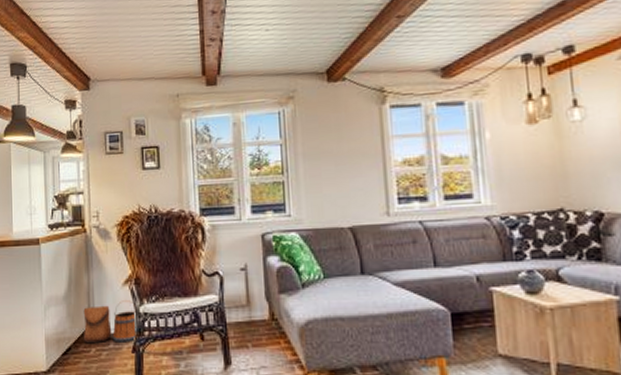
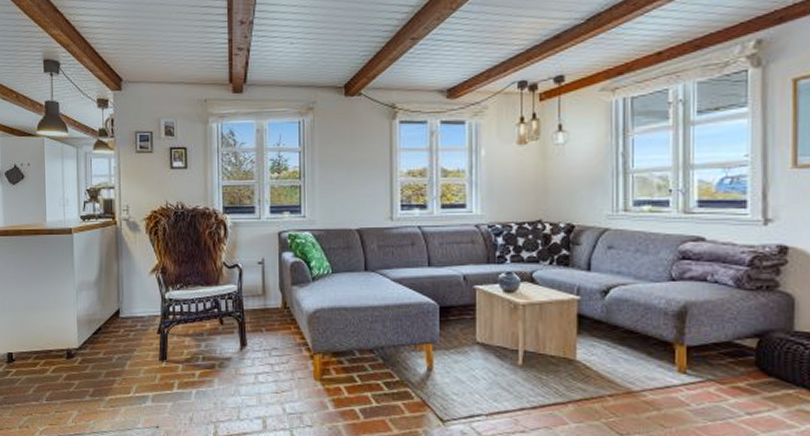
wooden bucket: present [83,300,138,344] -> none [113,287,163,325]

